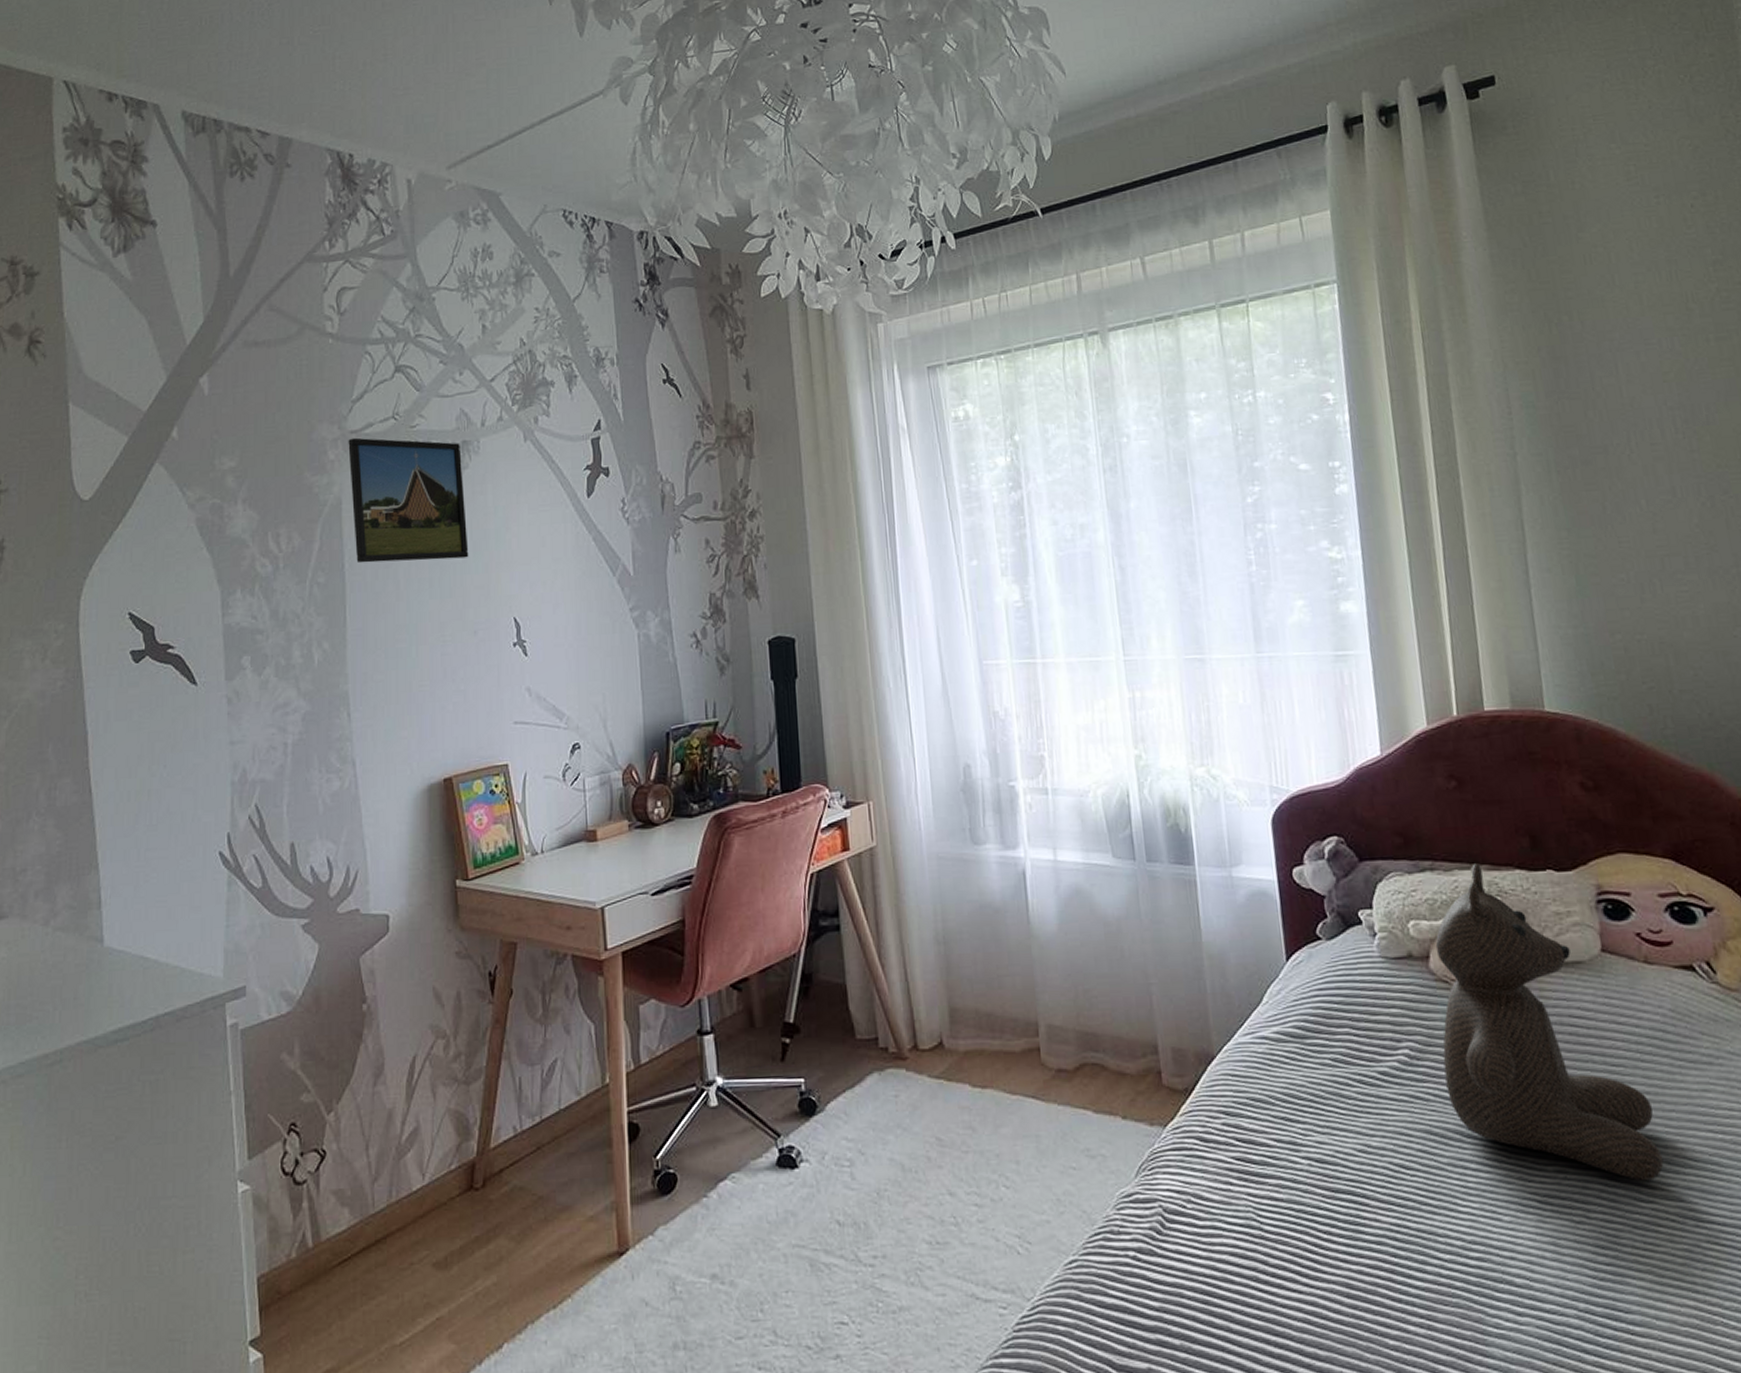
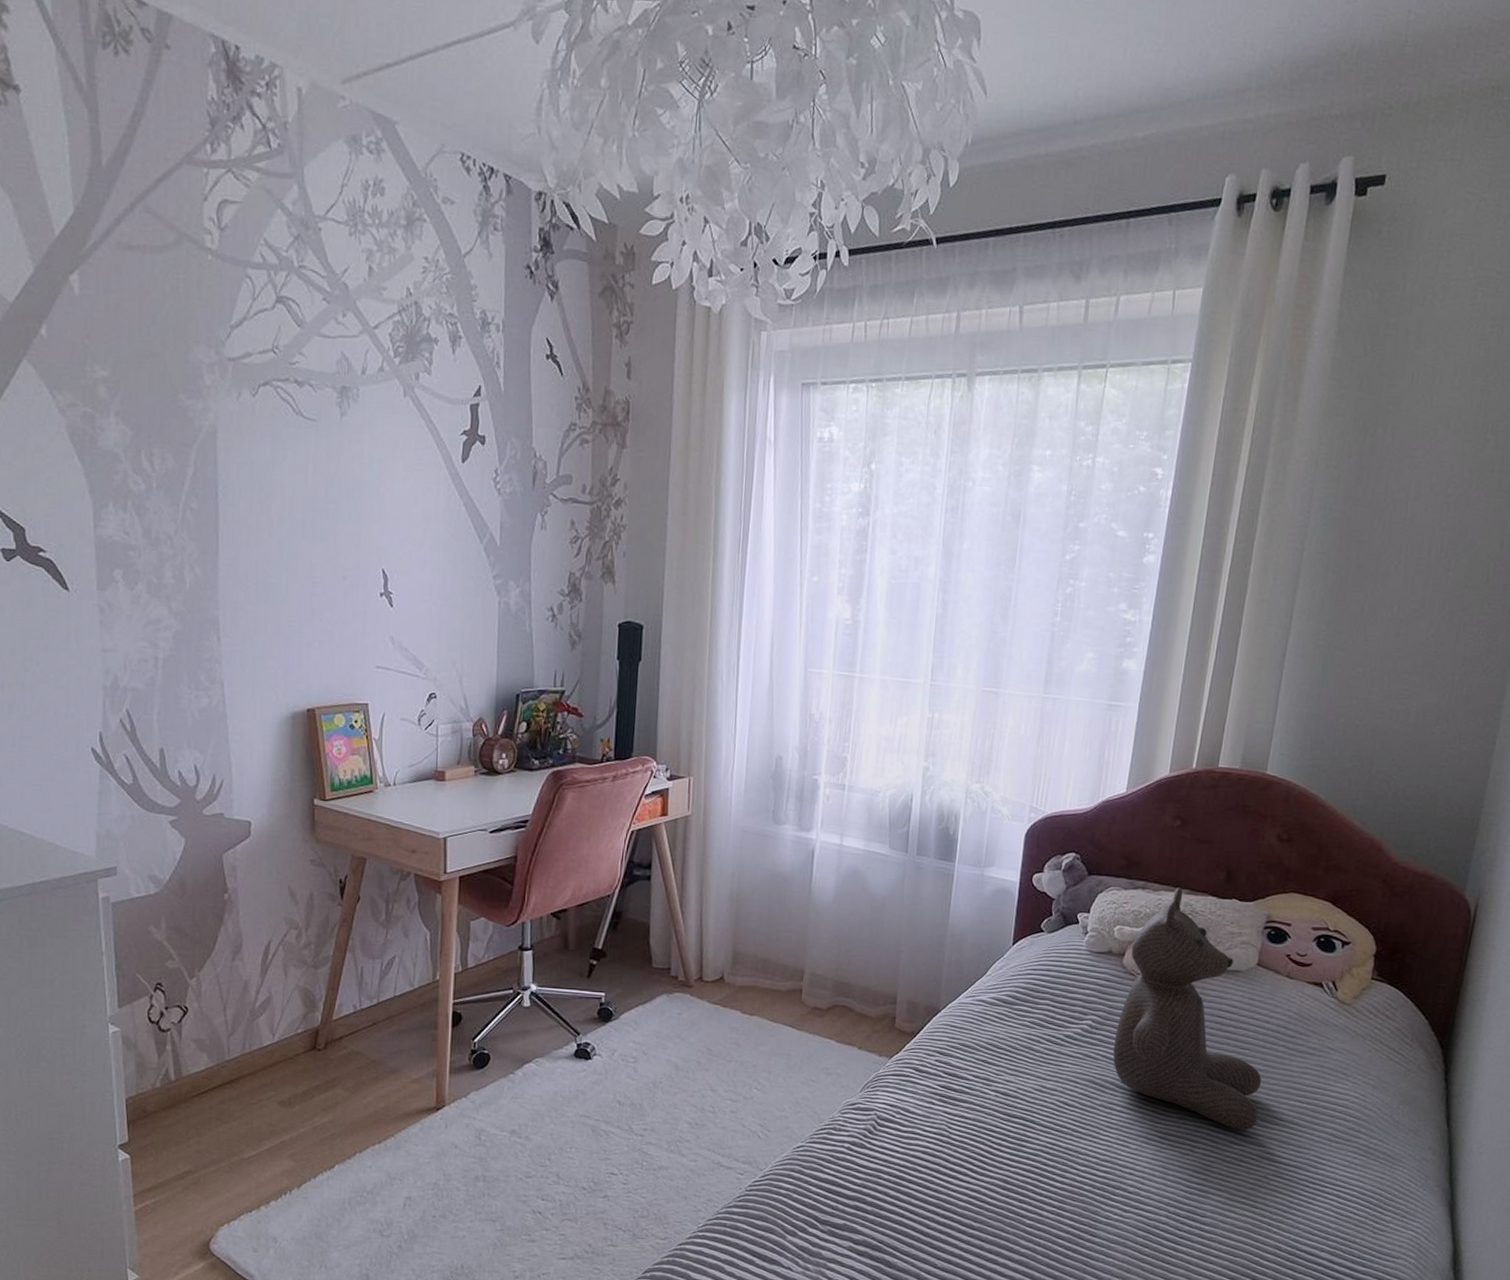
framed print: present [348,437,469,564] -> none [225,365,342,505]

